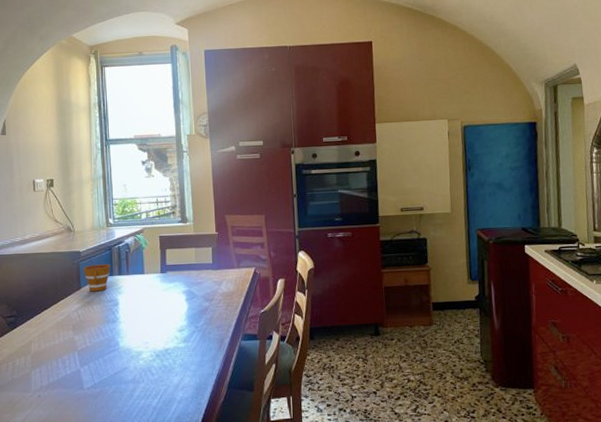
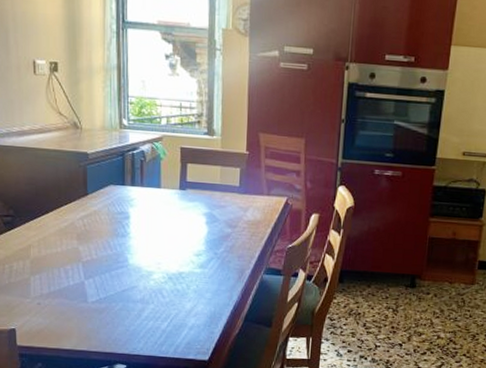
cup: present [83,264,111,292] -> none [91,170,122,201]

